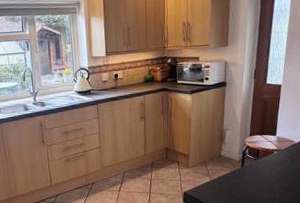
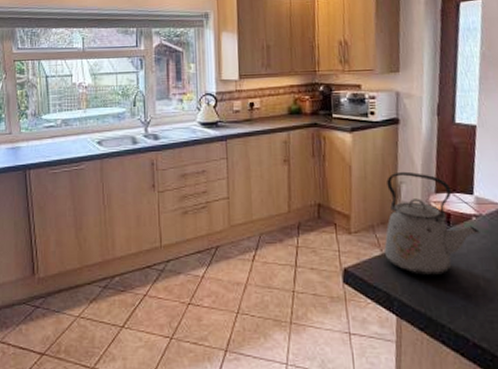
kettle: none [212,121,279,194] -> present [384,171,480,276]

